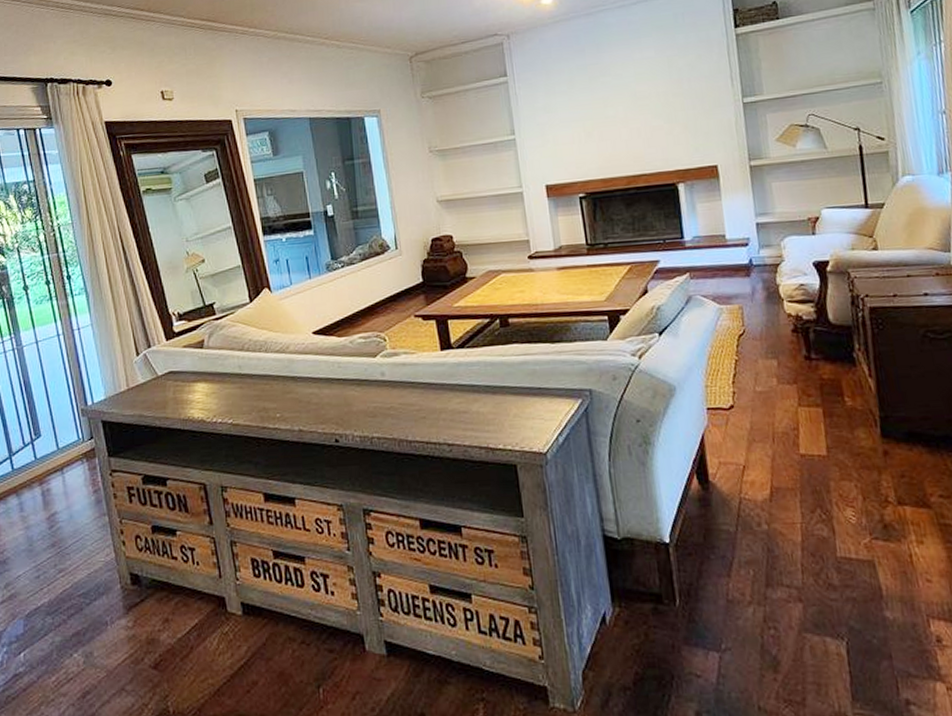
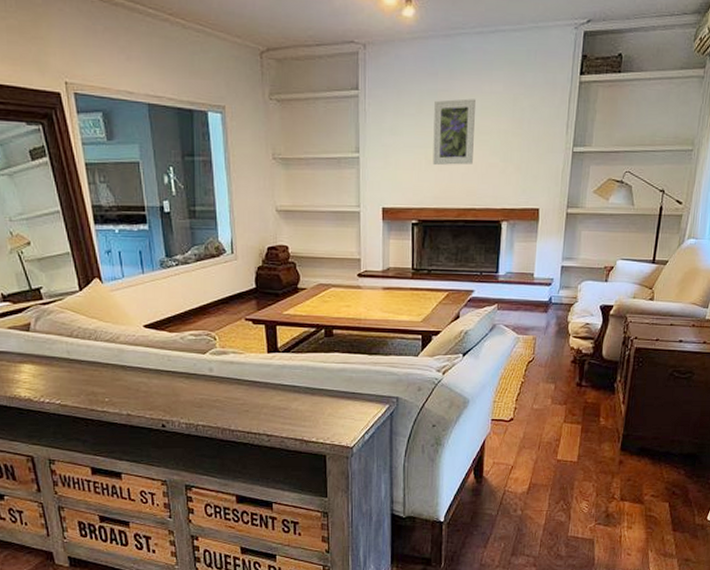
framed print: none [585,67,635,137] -> present [432,98,475,166]

